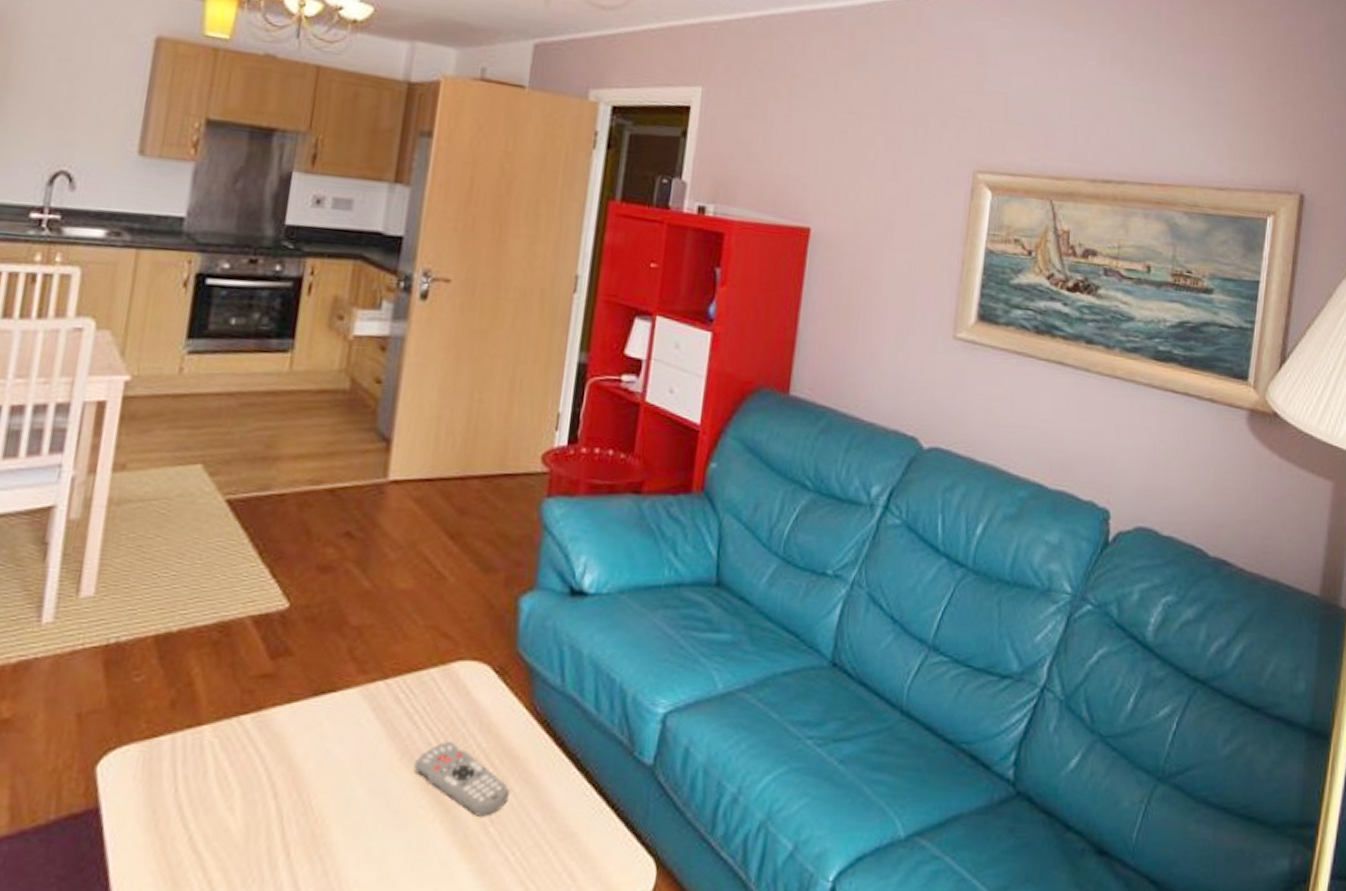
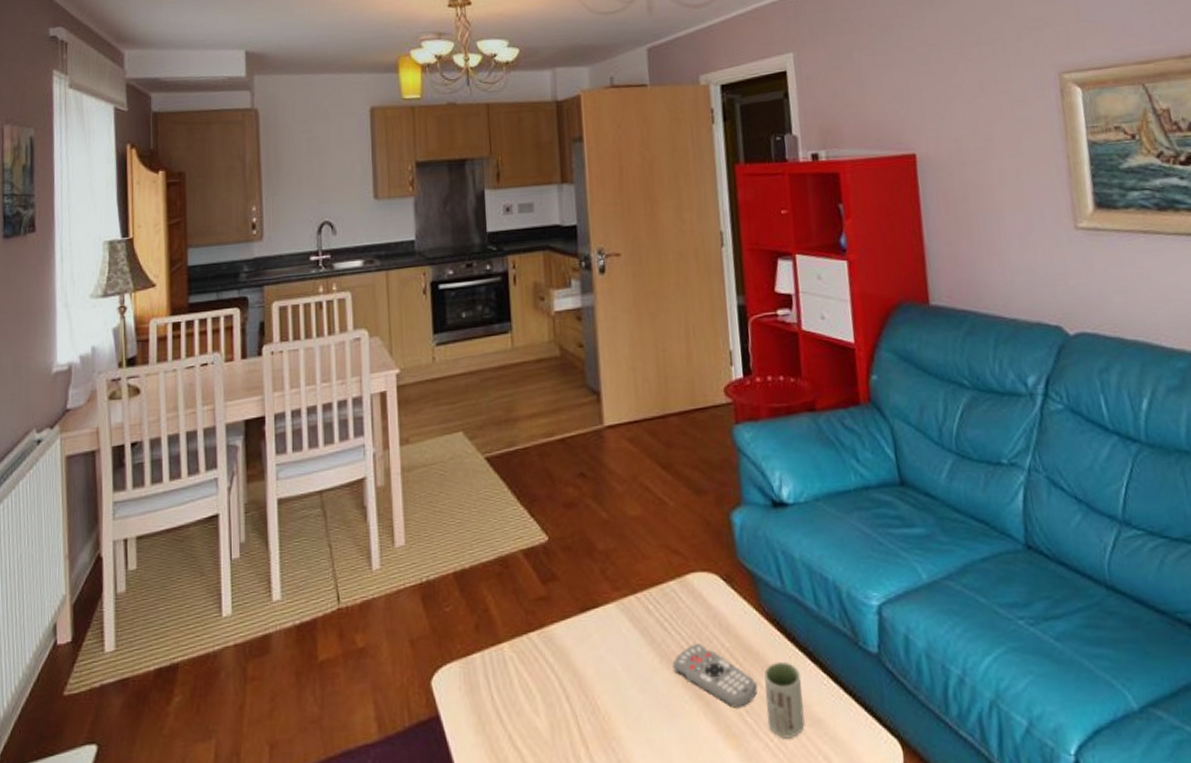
cup: none [513,767,563,853] -> present [764,661,805,739]

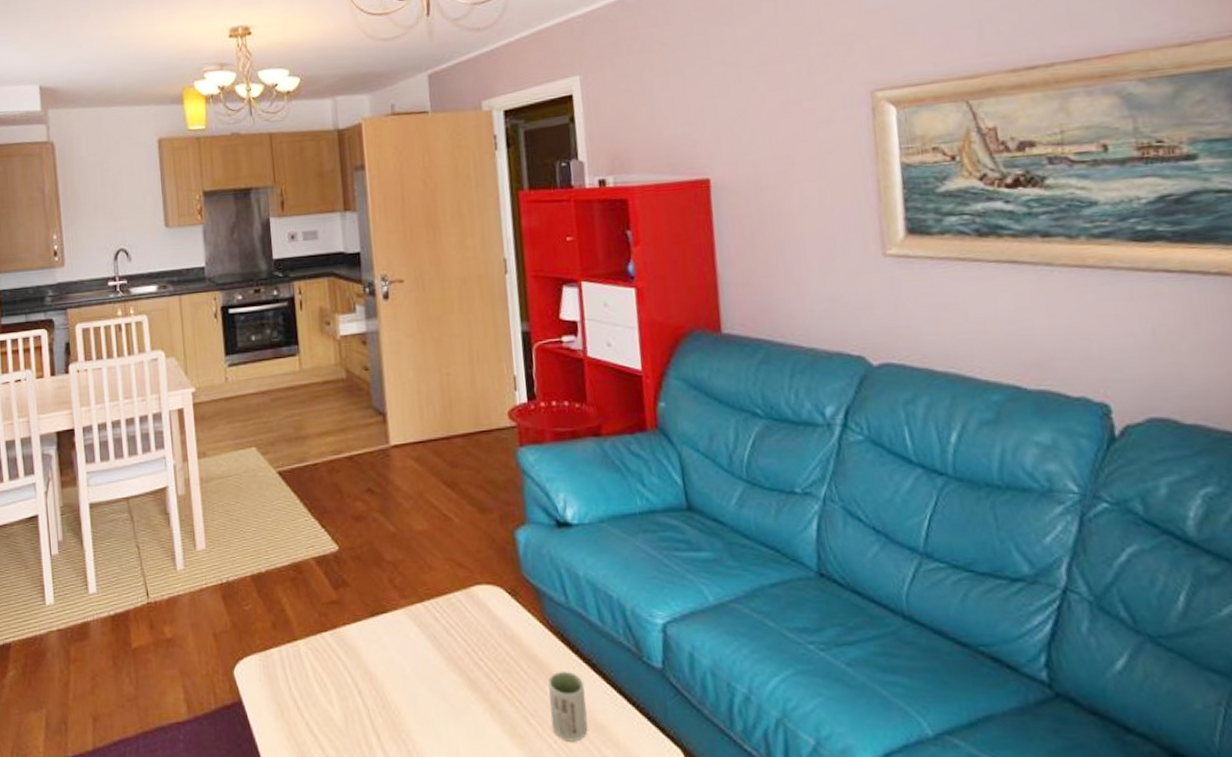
remote control: present [672,644,757,708] -> none [458,651,542,711]

